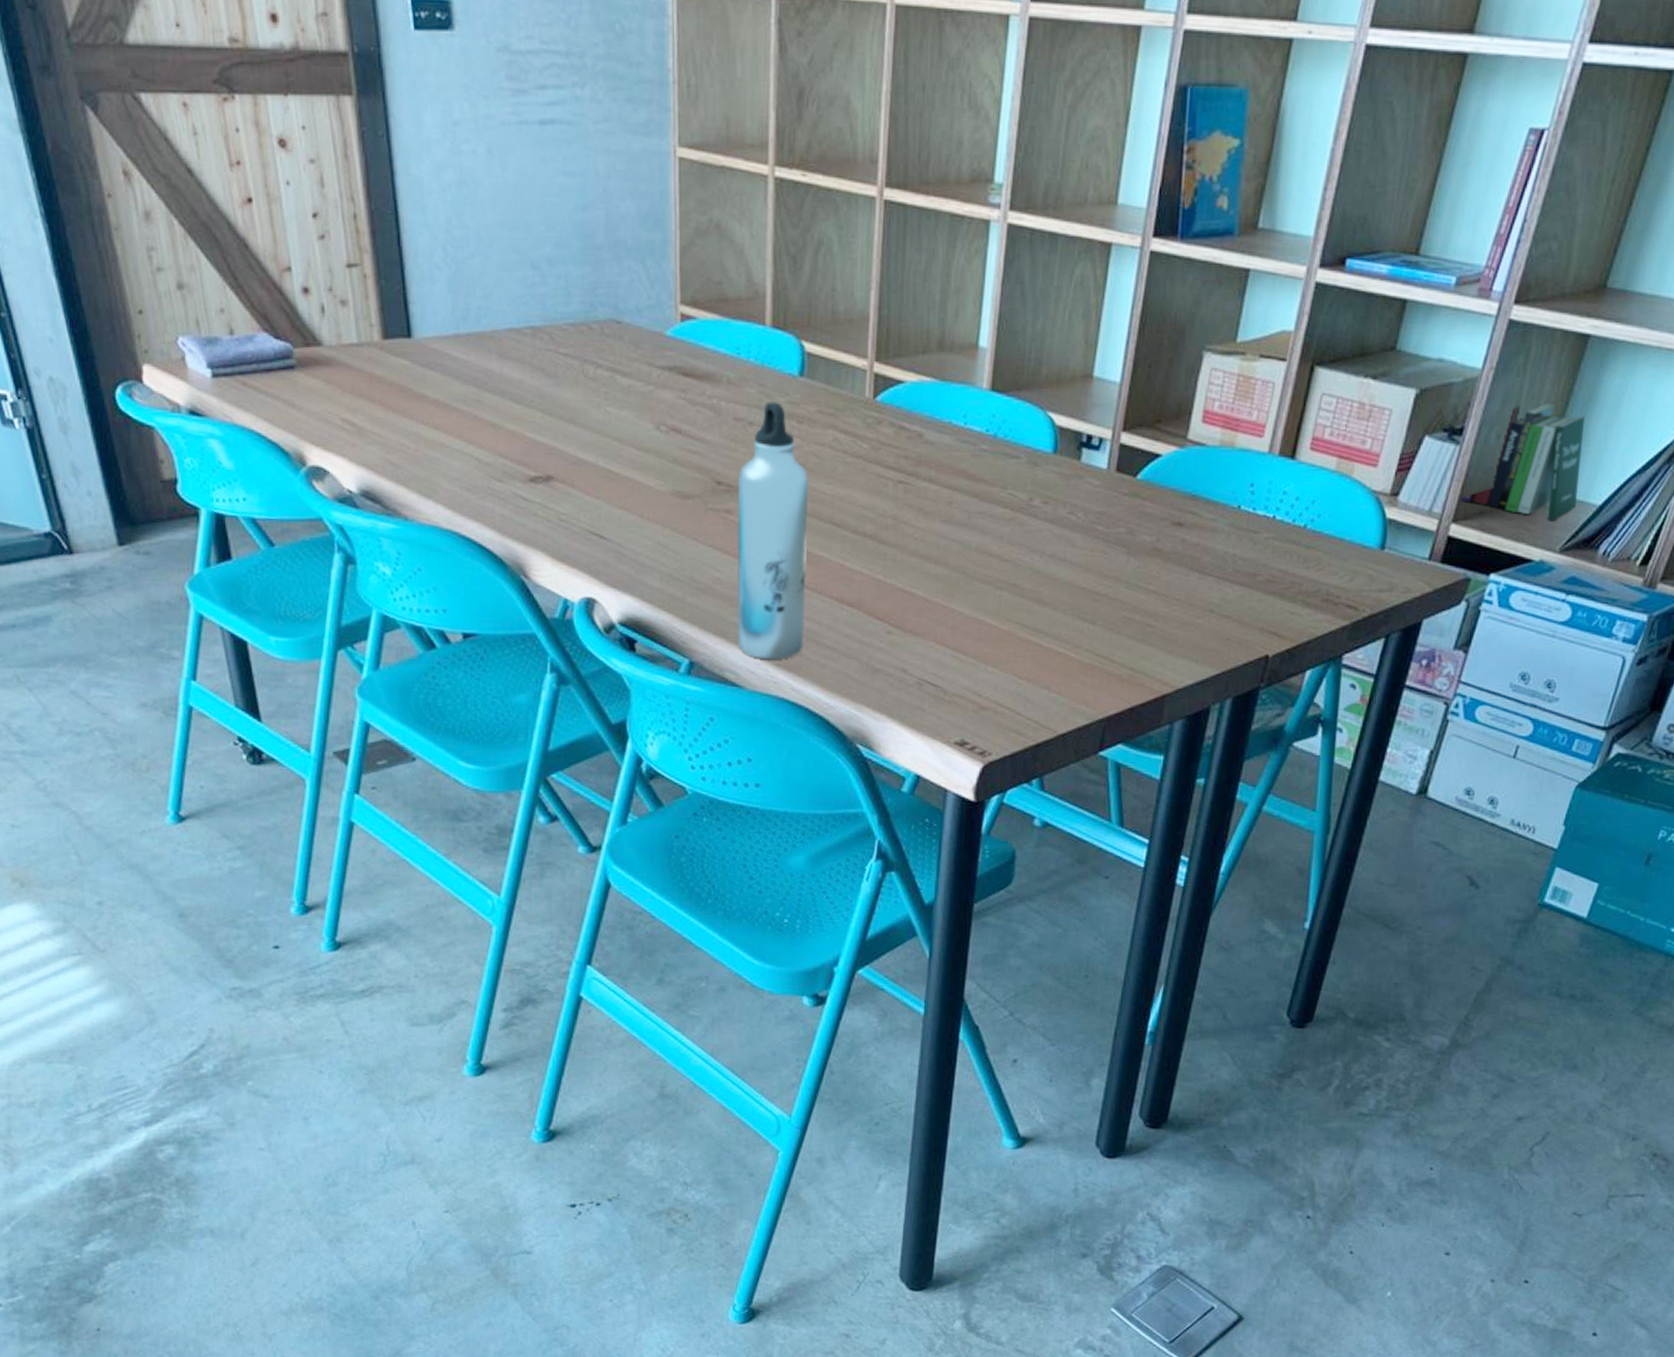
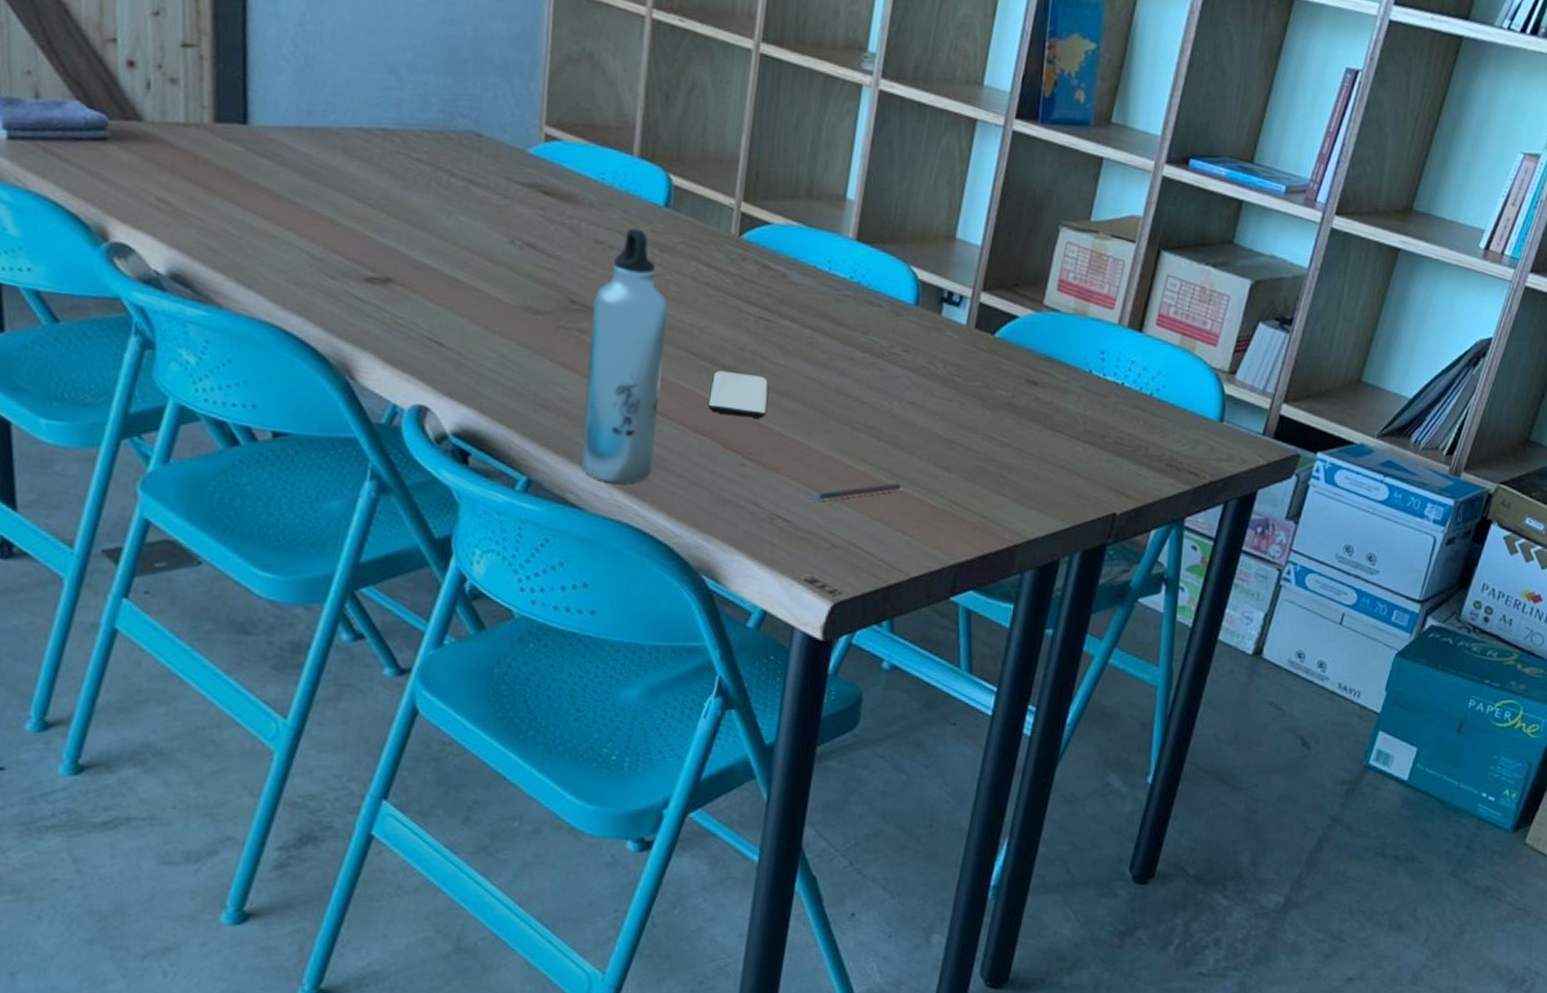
phone: none [853,539,910,585] -> present [708,370,768,419]
pen: none [954,640,1049,663] -> present [807,483,904,501]
books: present [1459,404,1585,520] -> none [1289,303,1397,408]

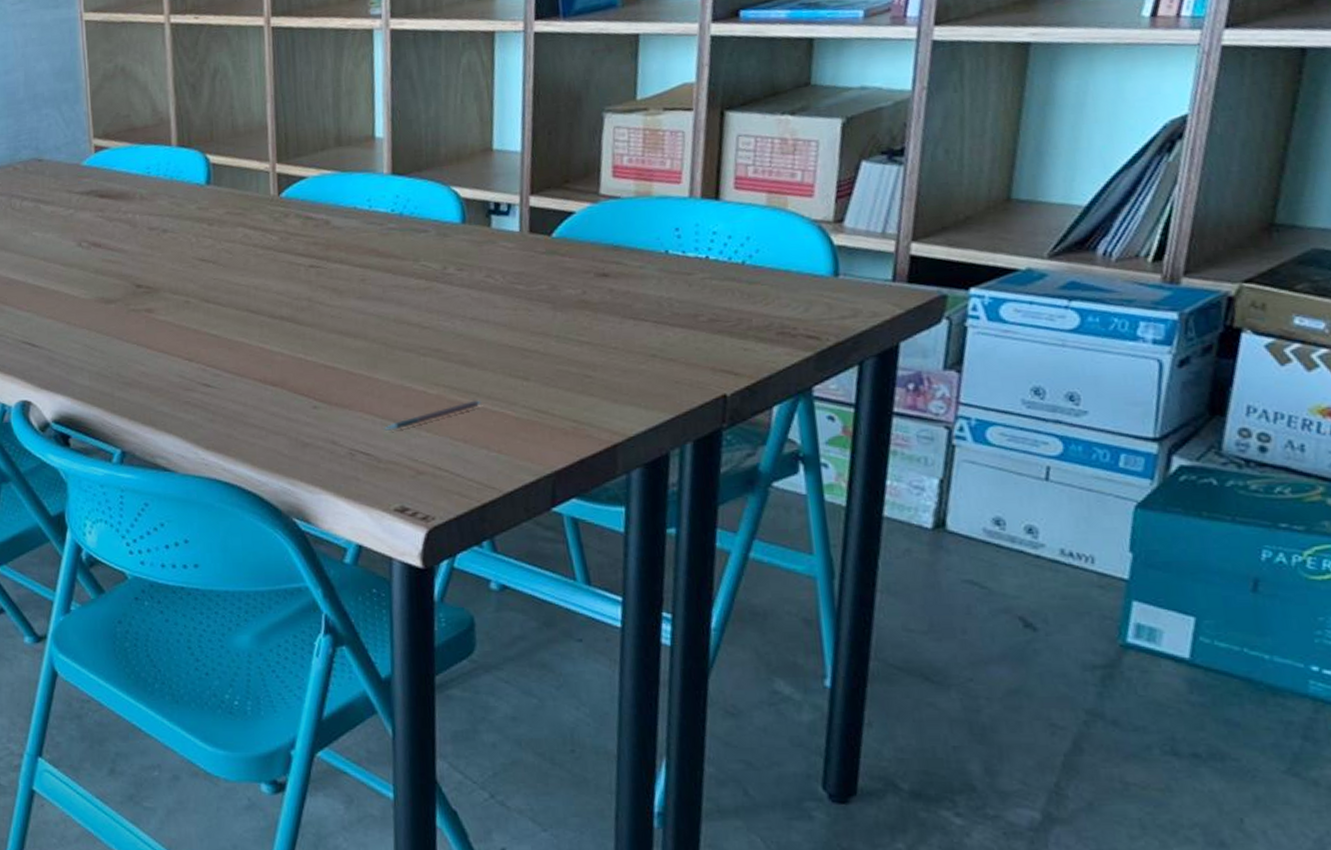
water bottle: present [581,228,668,484] -> none [155,209,231,443]
phone: present [708,370,768,419] -> none [273,320,330,363]

